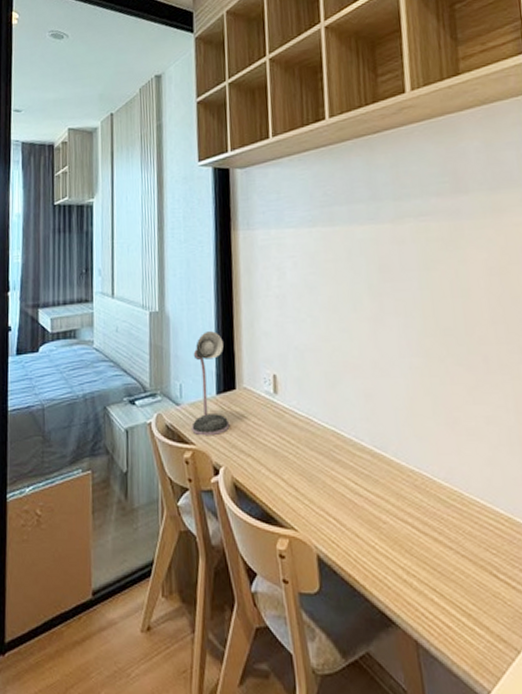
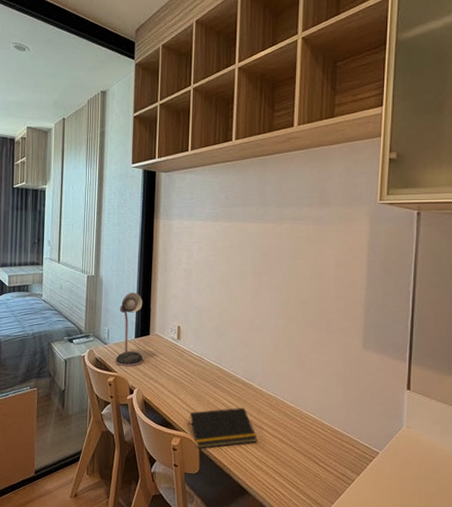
notepad: none [298,490,400,555] -> present [189,407,257,449]

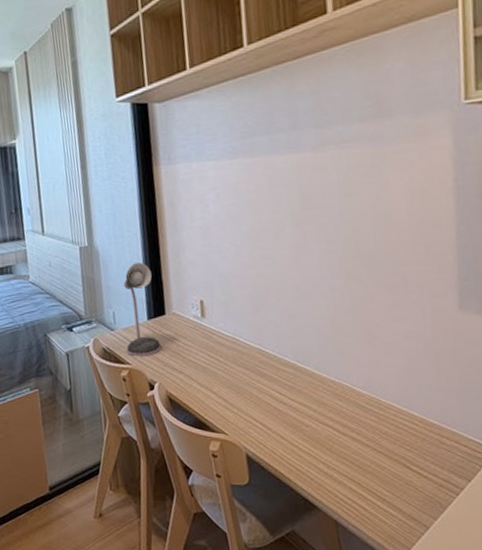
notepad: present [189,407,257,449] -> none [228,399,321,454]

